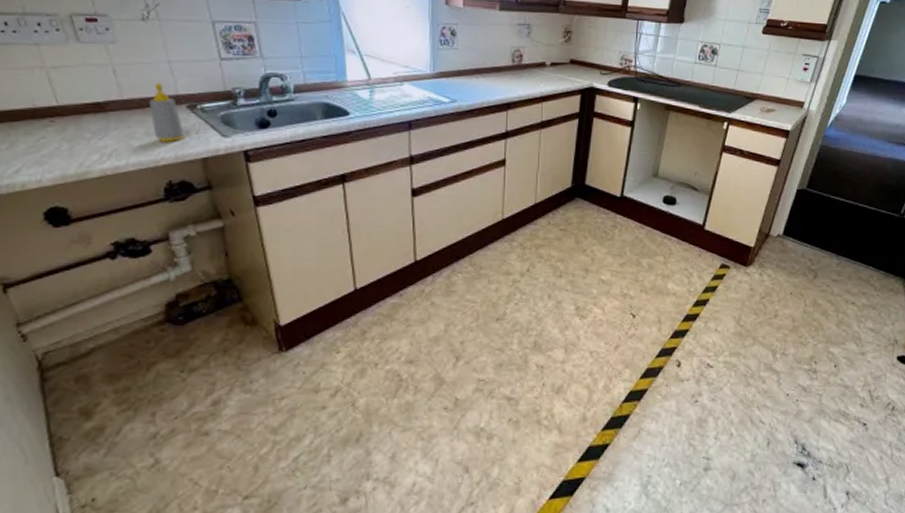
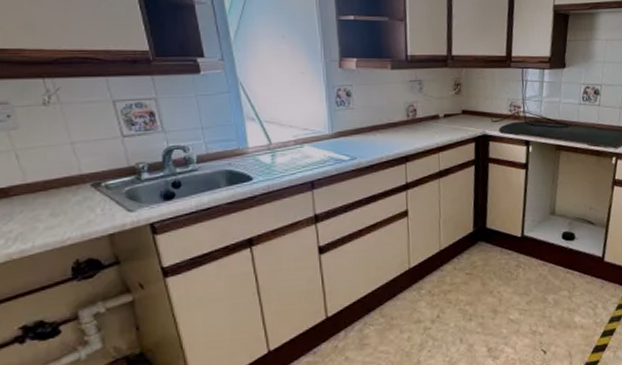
soap bottle: present [148,82,184,142] -> none [53,164,89,222]

